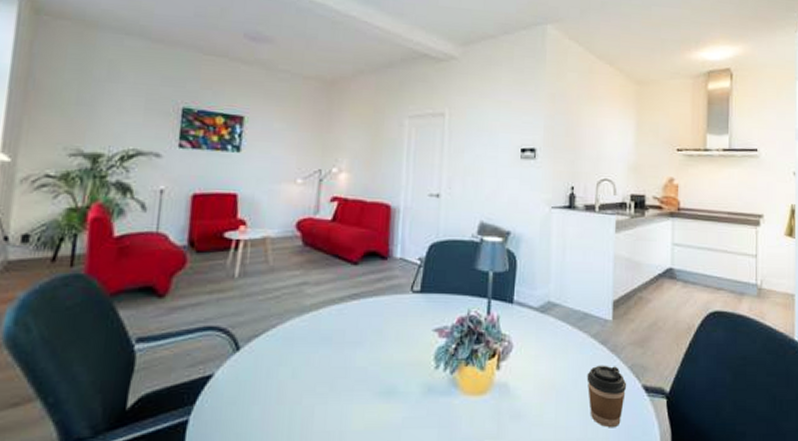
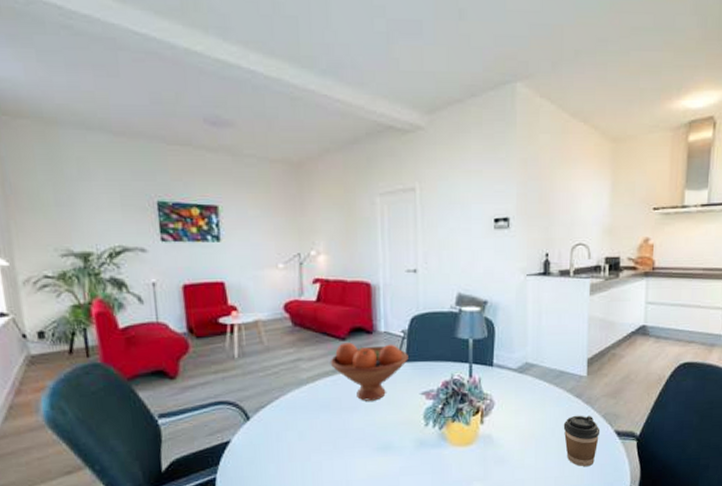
fruit bowl: none [338,267,423,336] -> present [330,342,408,401]

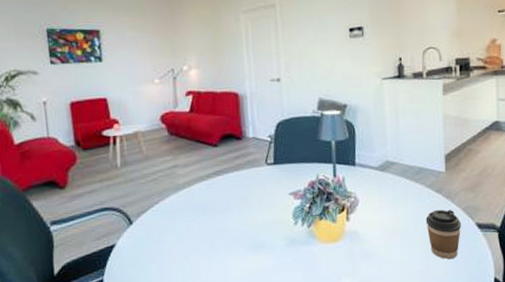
fruit bowl: present [330,342,408,401] -> none [204,148,276,203]

